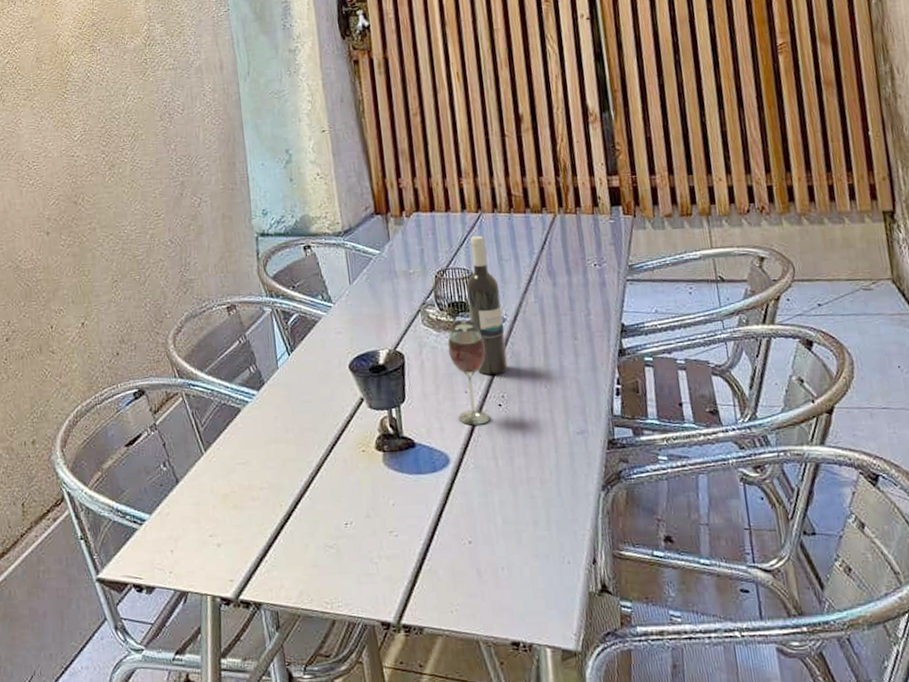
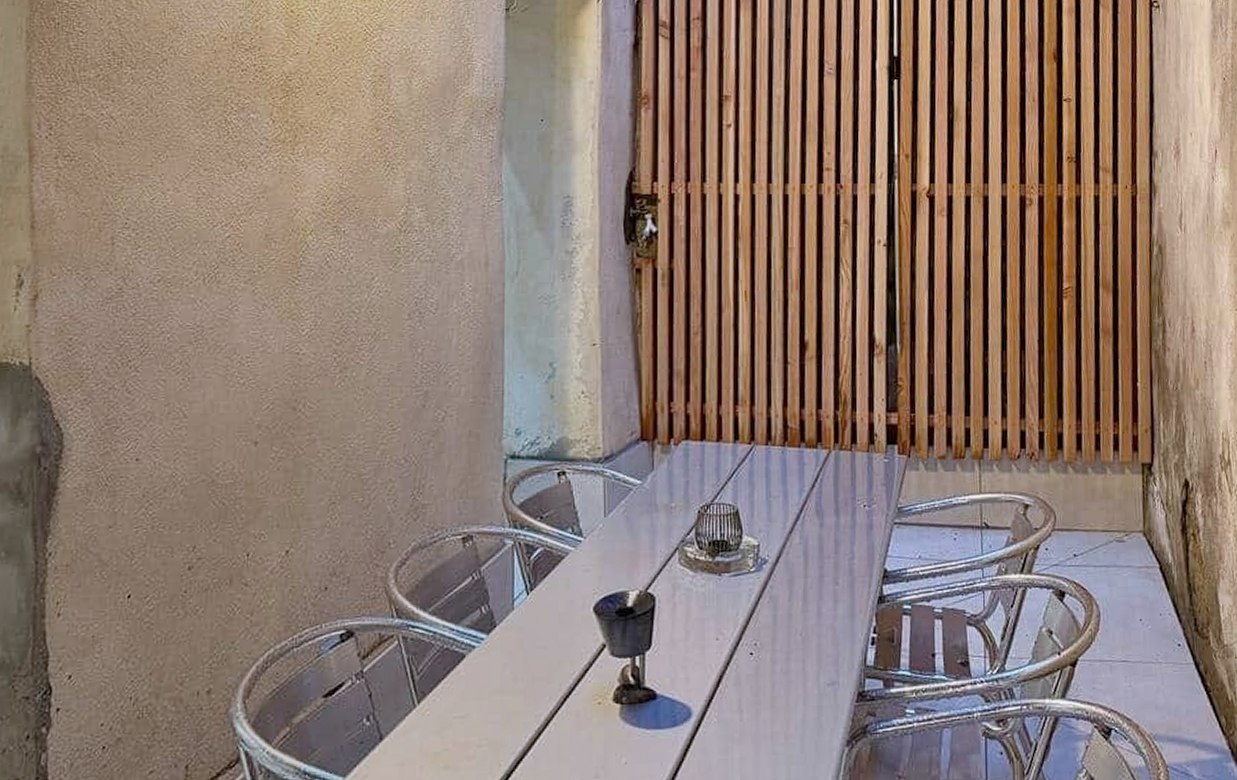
wineglass: present [447,320,491,425] -> none [703,560,743,676]
wine bottle: present [466,235,508,375] -> none [730,468,765,620]

